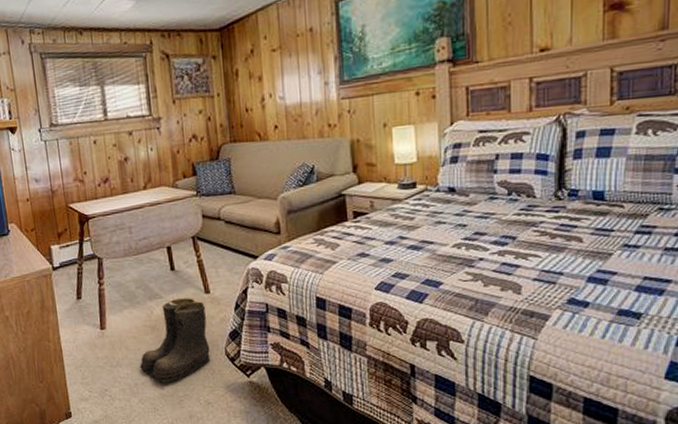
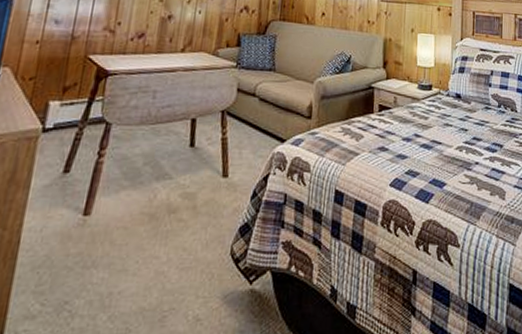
boots: present [139,298,211,383] -> none [121,181,220,292]

